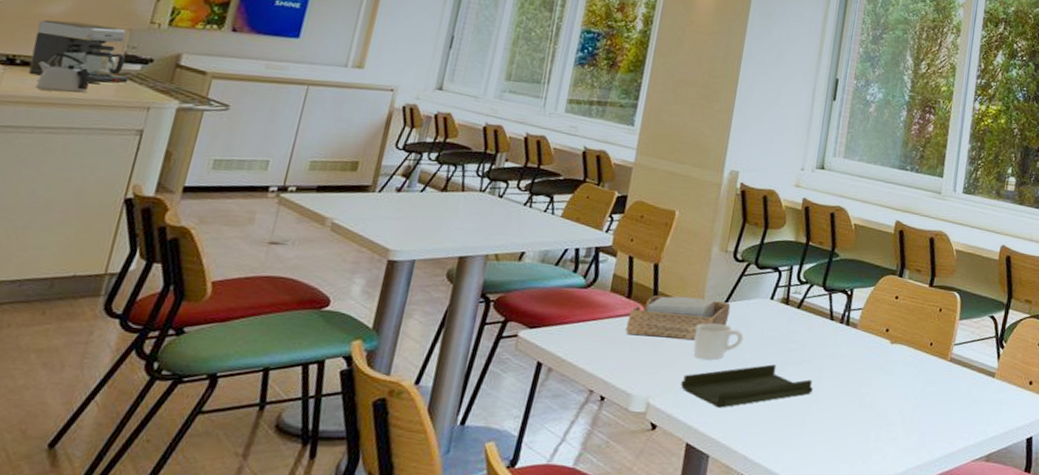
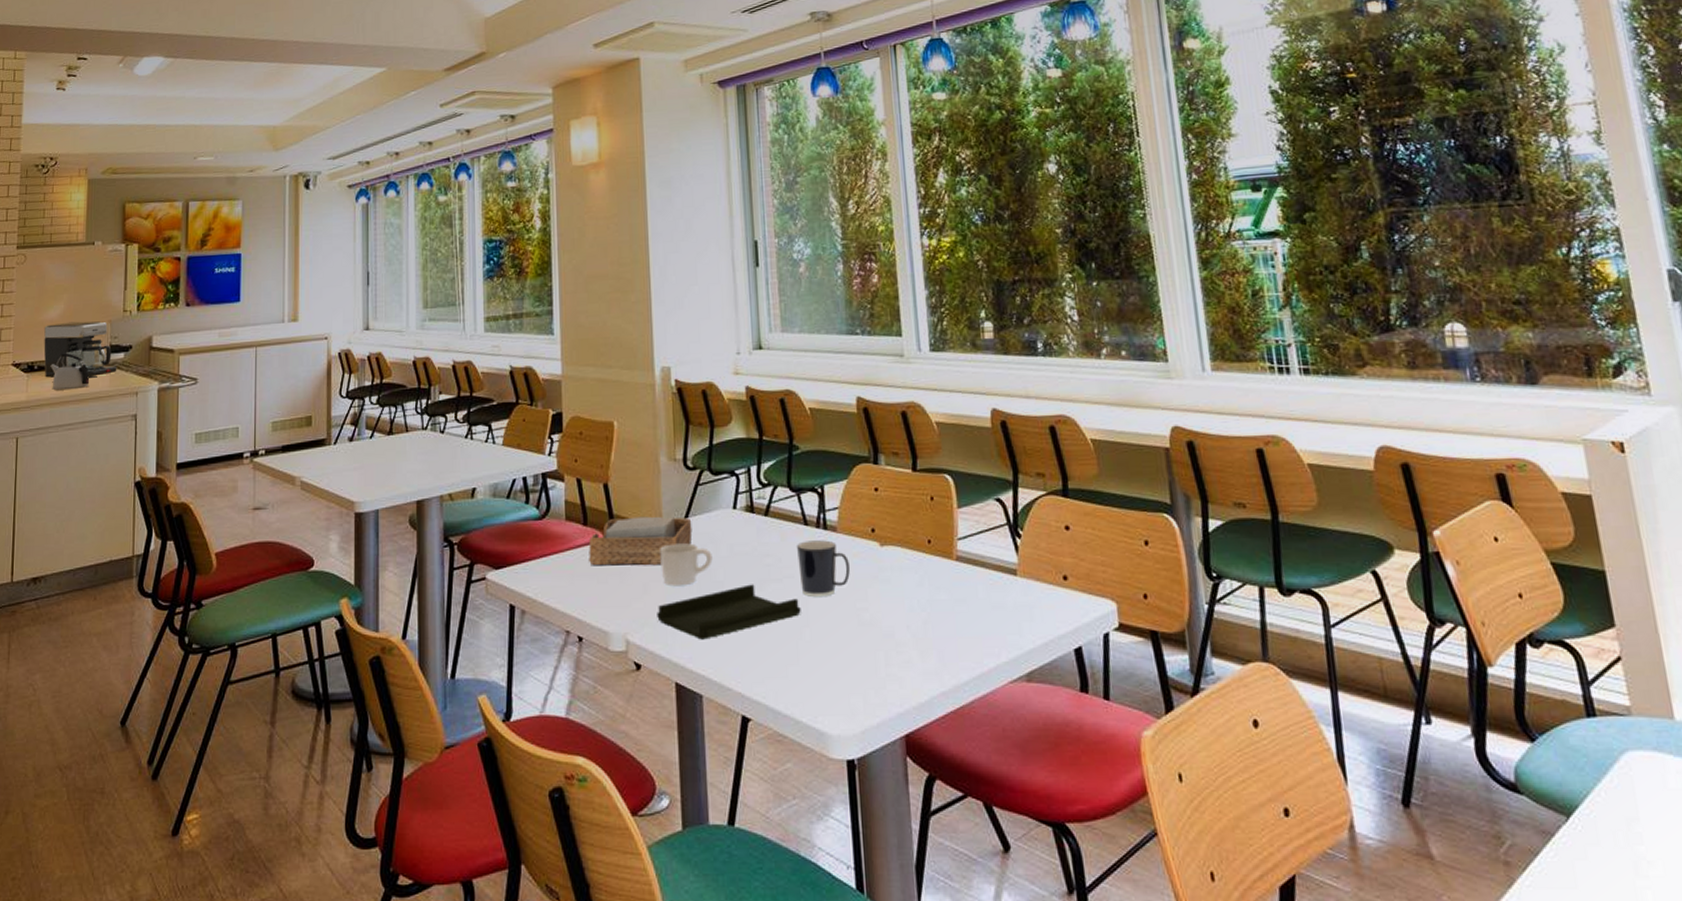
mug: none [816,333,863,381] -> present [796,540,851,598]

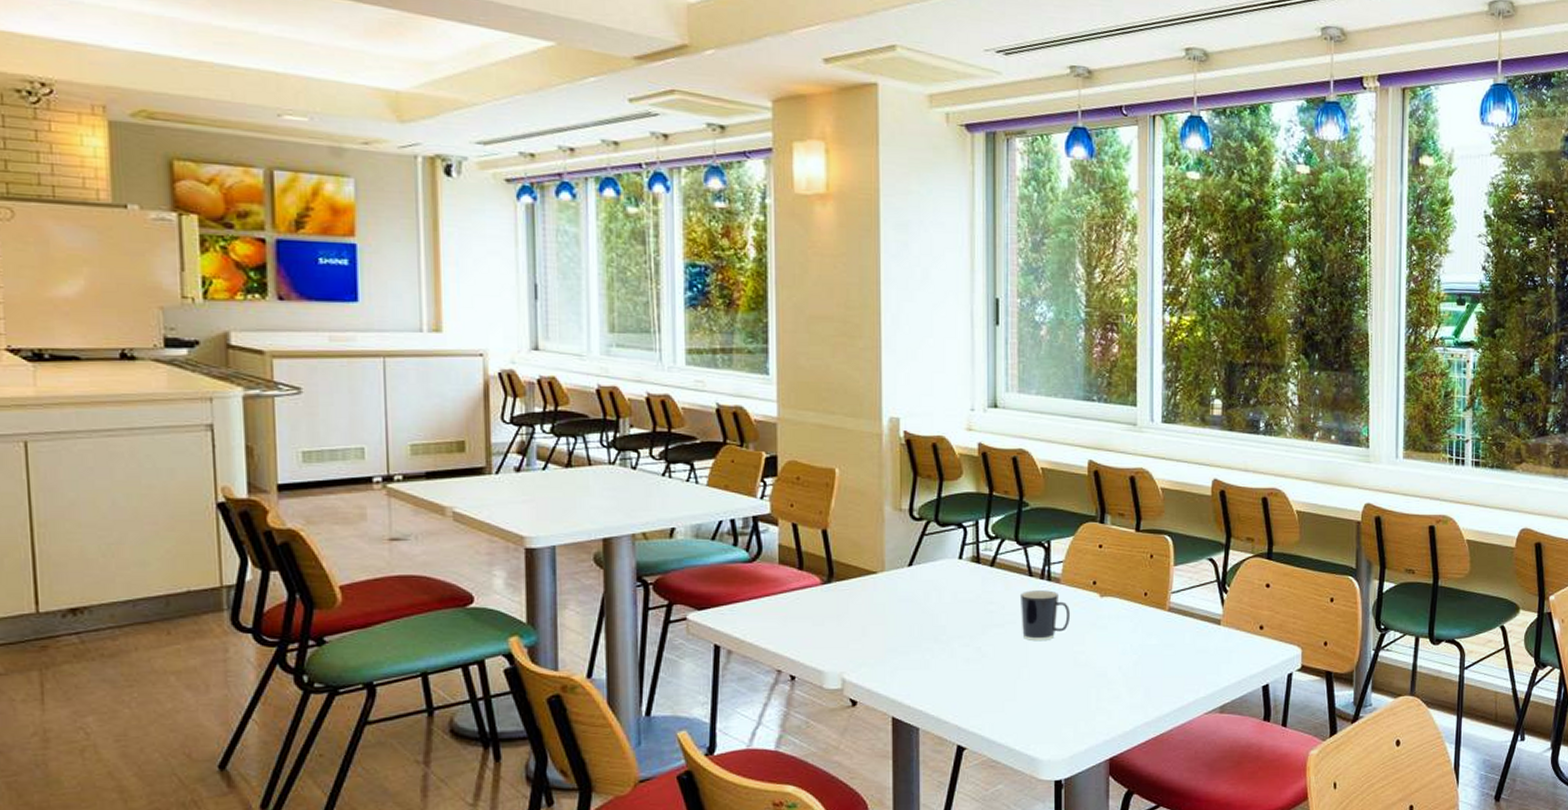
coffee maker: present [43,321,117,378] -> none [53,303,178,376]
kettle: present [50,352,90,392] -> none [70,341,136,389]
napkin holder: present [588,516,693,566] -> none [804,563,916,610]
tray: present [657,584,801,640] -> none [875,629,1021,679]
mug: present [660,543,713,587] -> none [881,590,935,630]

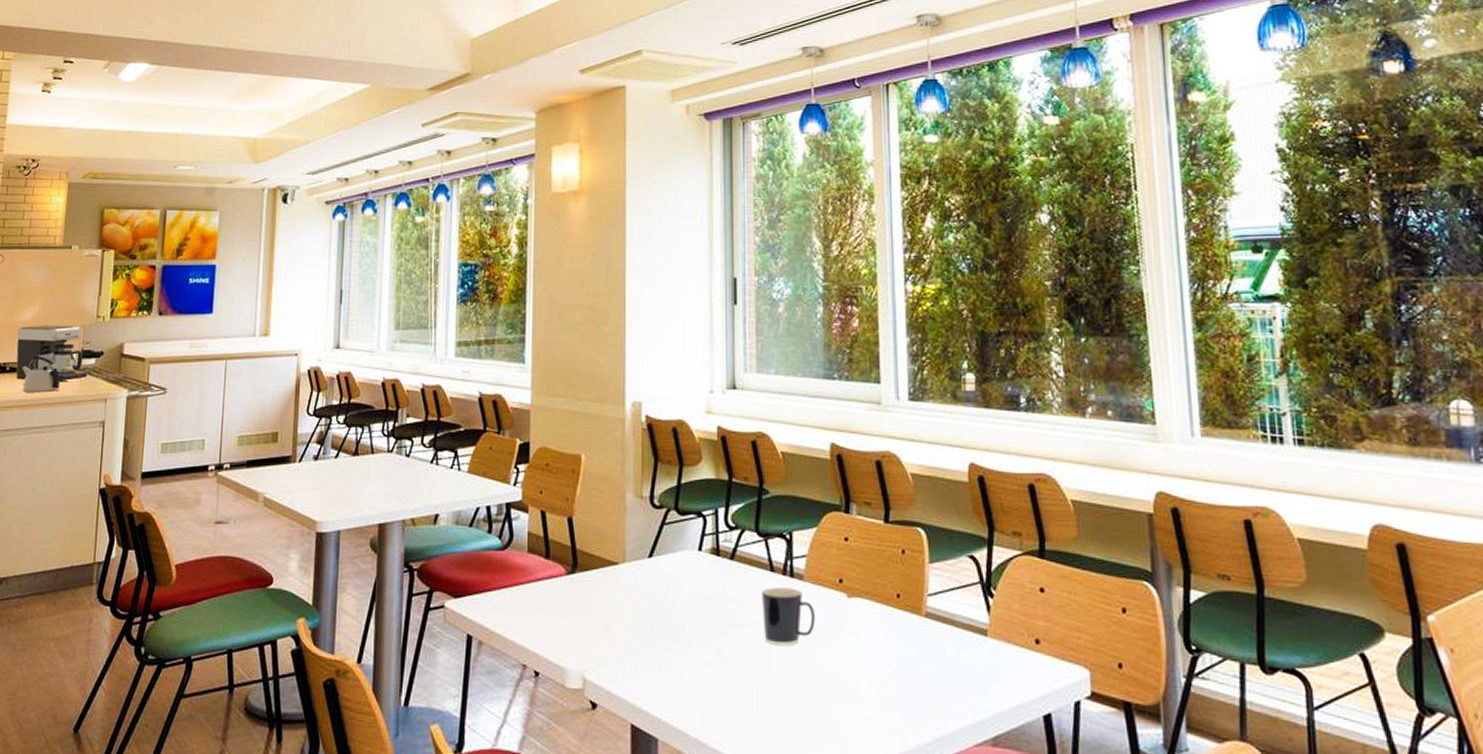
coffee maker: none [53,303,178,376] -> present [16,325,88,382]
kettle: none [70,341,136,389] -> present [22,355,60,394]

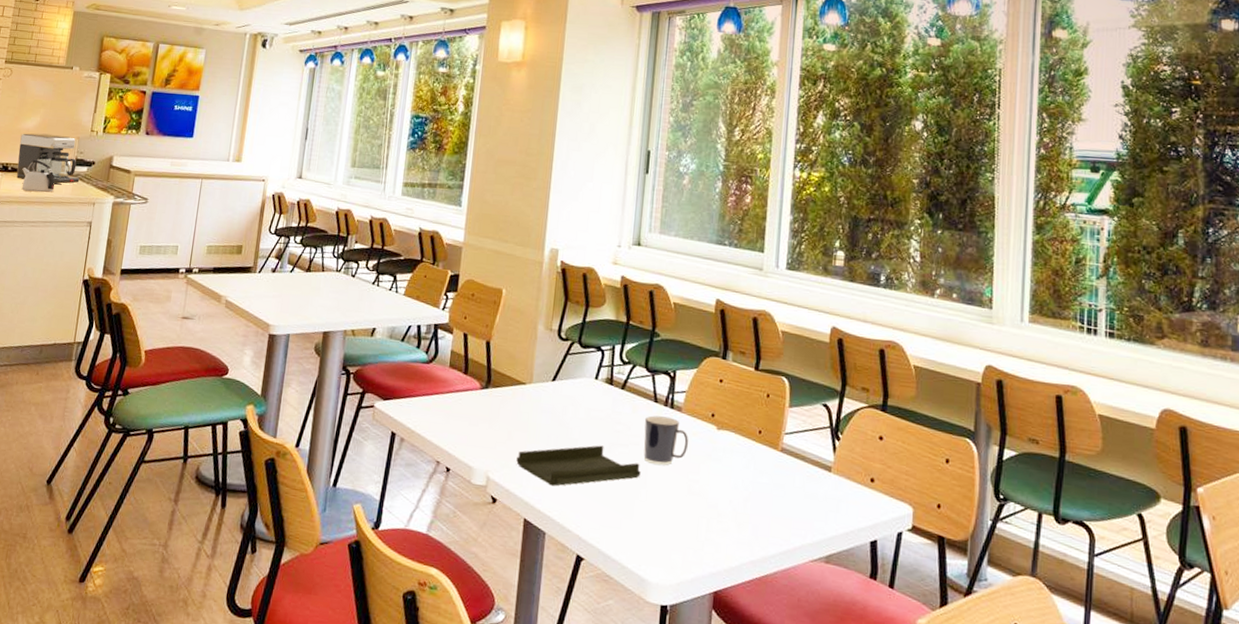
tray: none [615,628,763,682] -> present [516,445,641,486]

